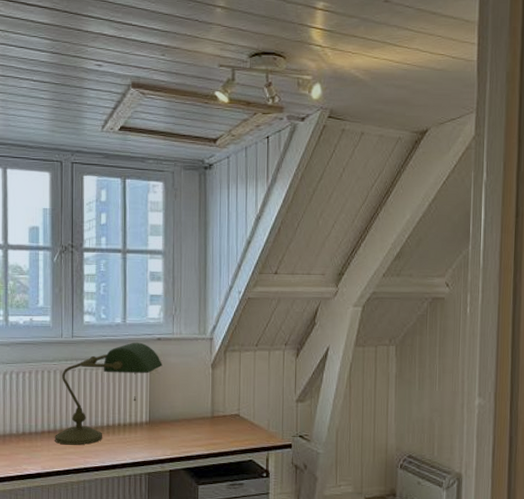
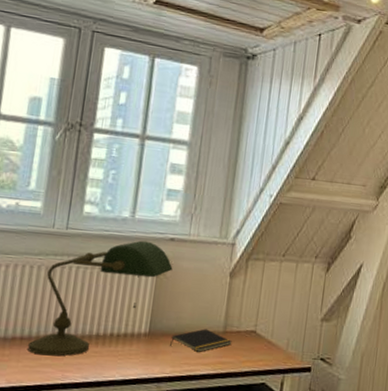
notepad: none [168,415,220,436] -> present [170,329,232,352]

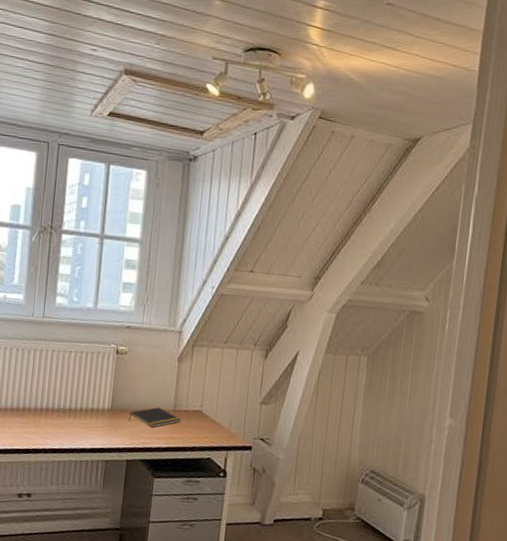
desk lamp: present [28,240,173,356] -> none [17,328,130,426]

